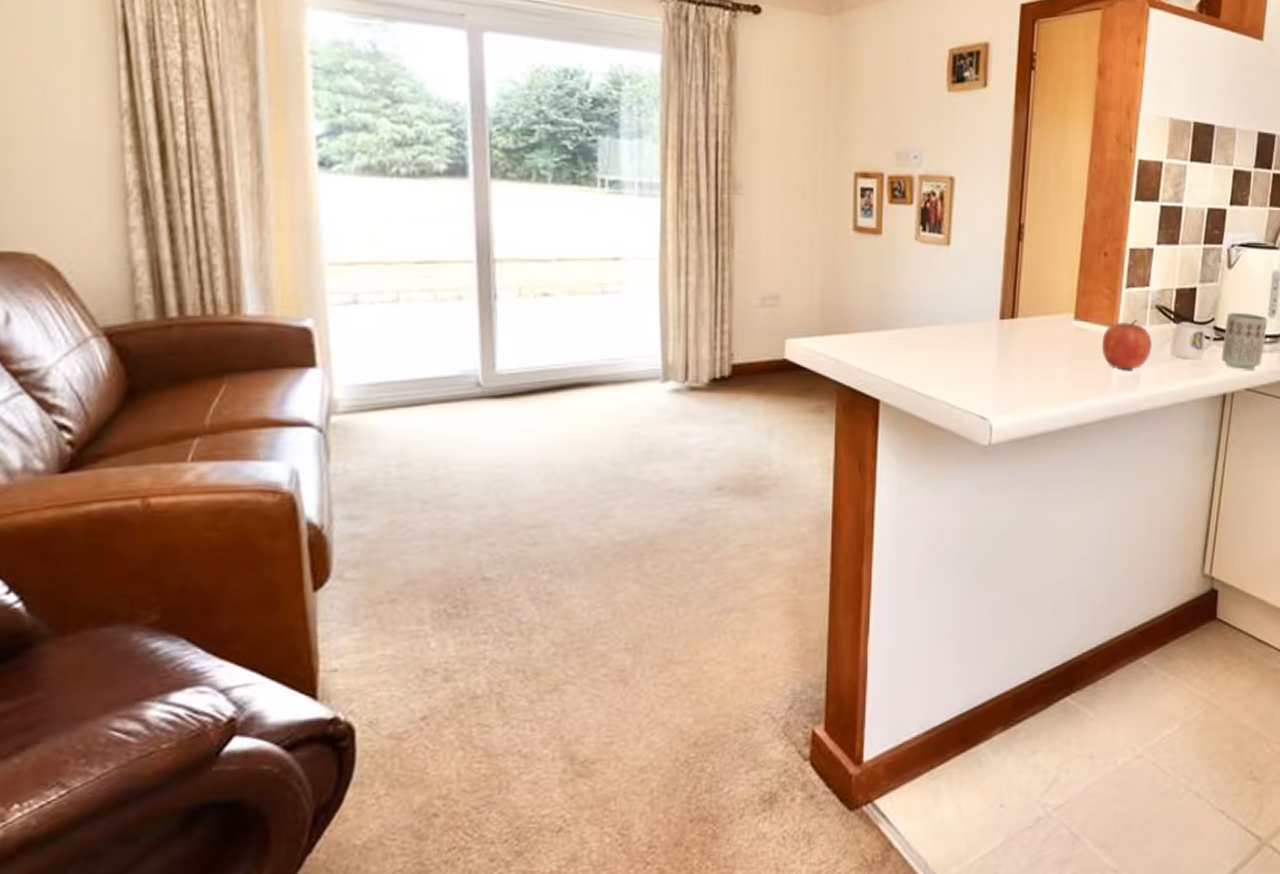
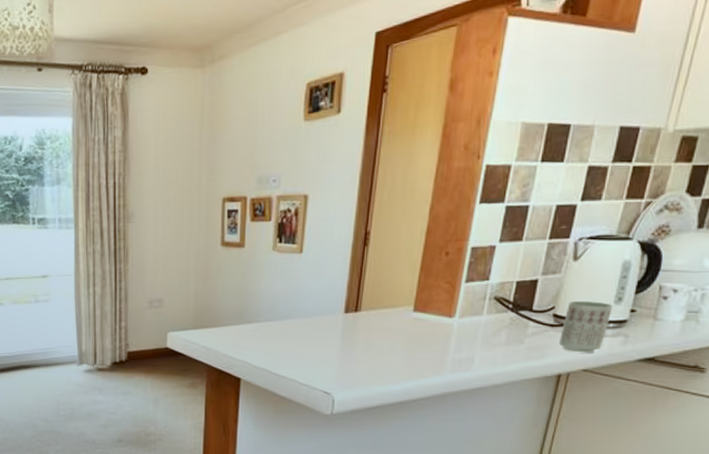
fruit: present [1101,320,1152,370] -> none [438,310,488,354]
mug: present [1170,322,1214,359] -> none [506,311,553,343]

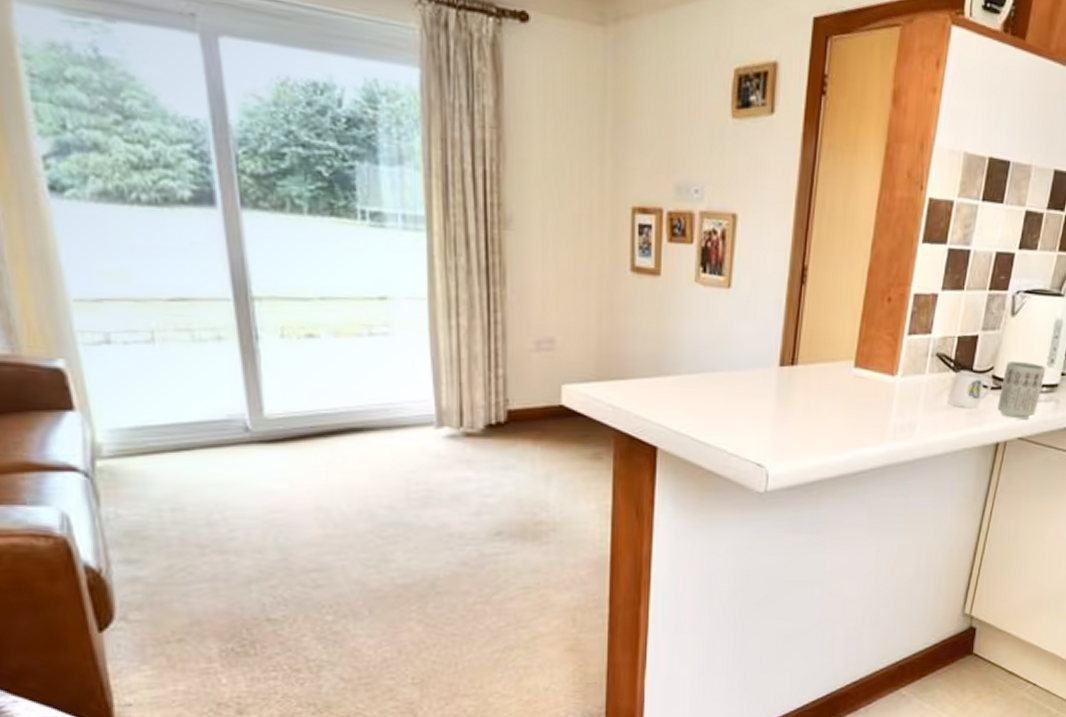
mug: none [506,311,553,343] -> present [948,371,992,408]

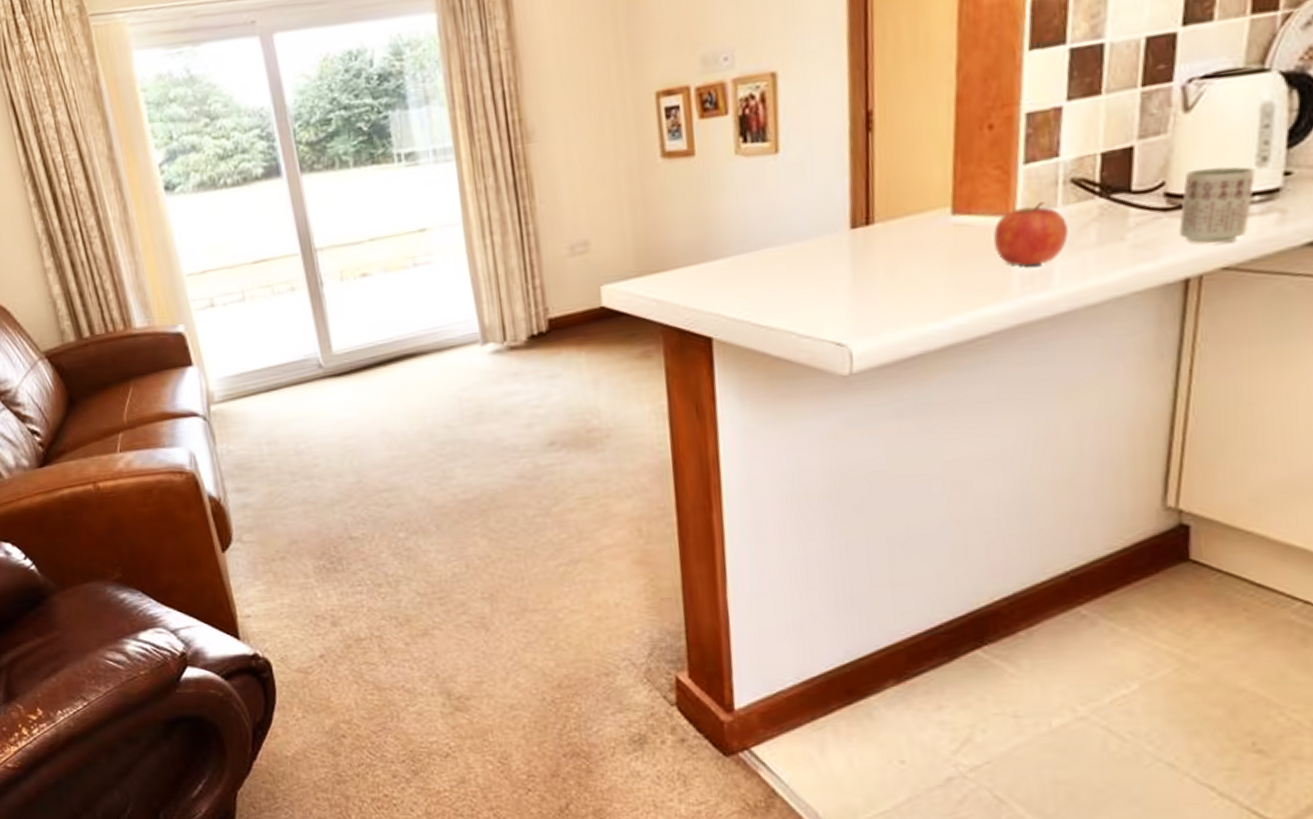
fruit: none [880,368,930,419] -> present [993,202,1068,266]
mug: present [948,371,992,408] -> none [1096,194,1166,241]

